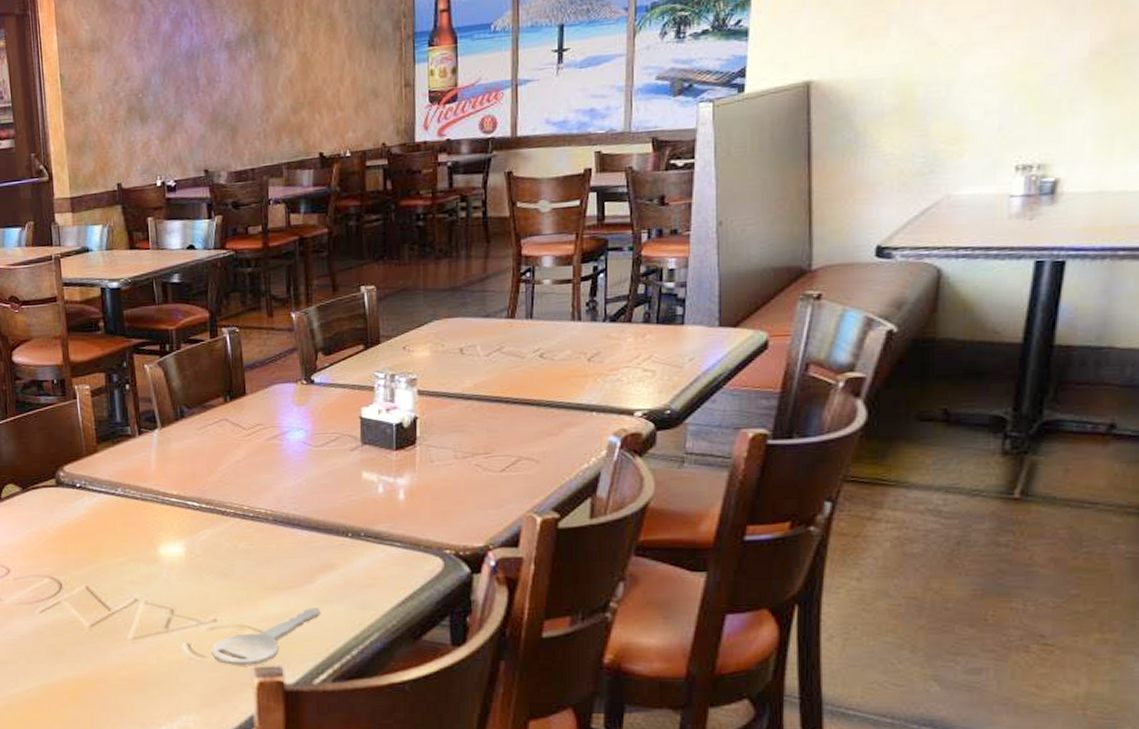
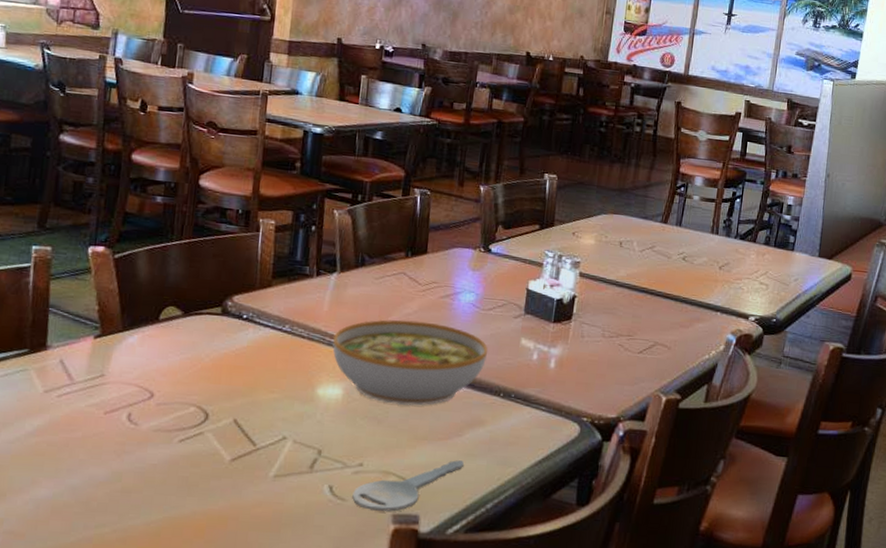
bowl: none [166,467,327,557] -> present [332,319,488,406]

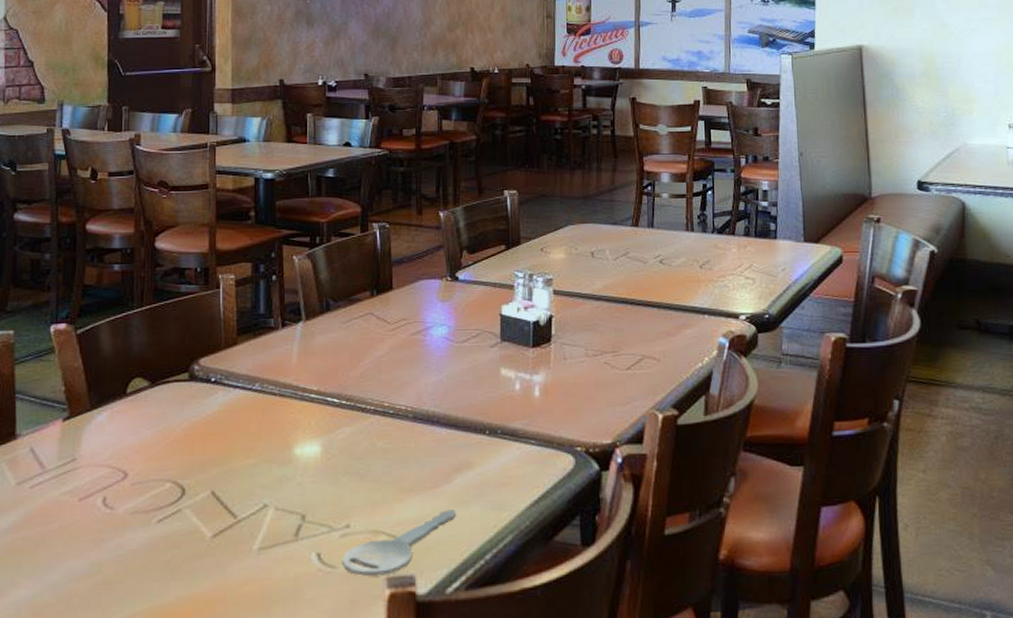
bowl: present [332,319,488,406] -> none [306,362,467,457]

